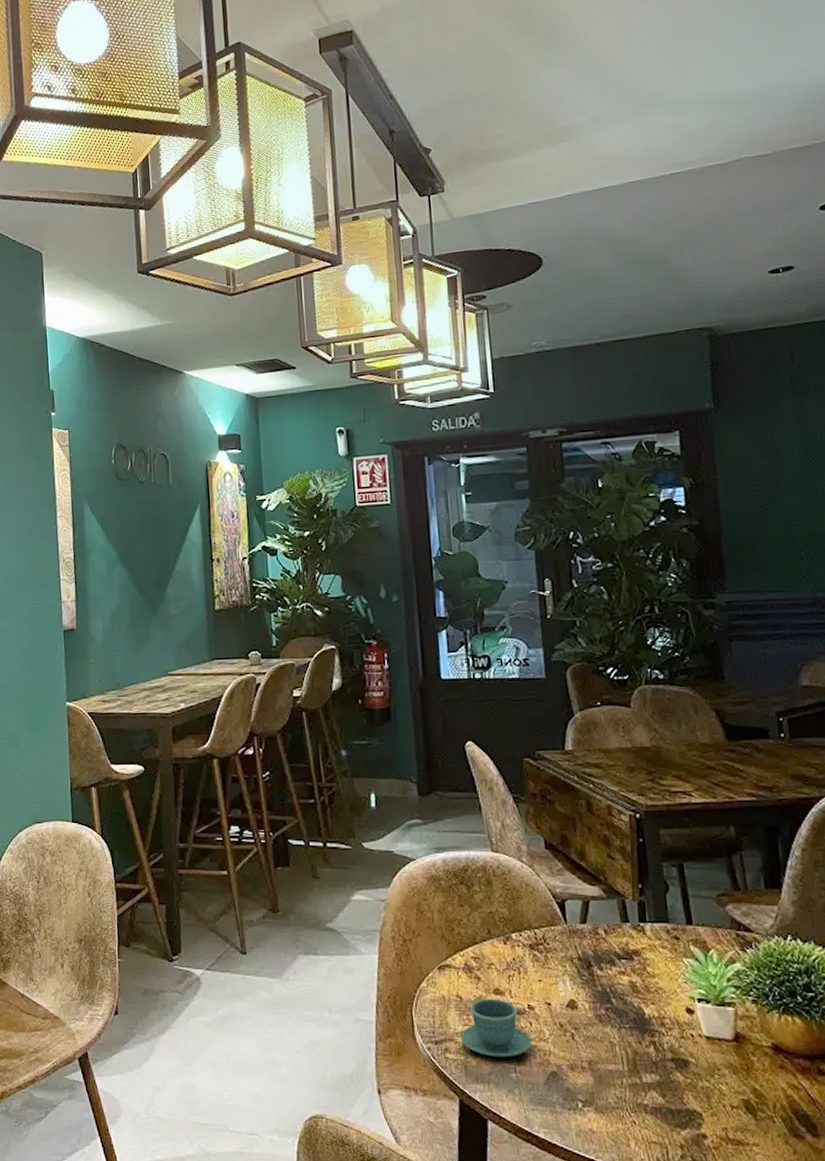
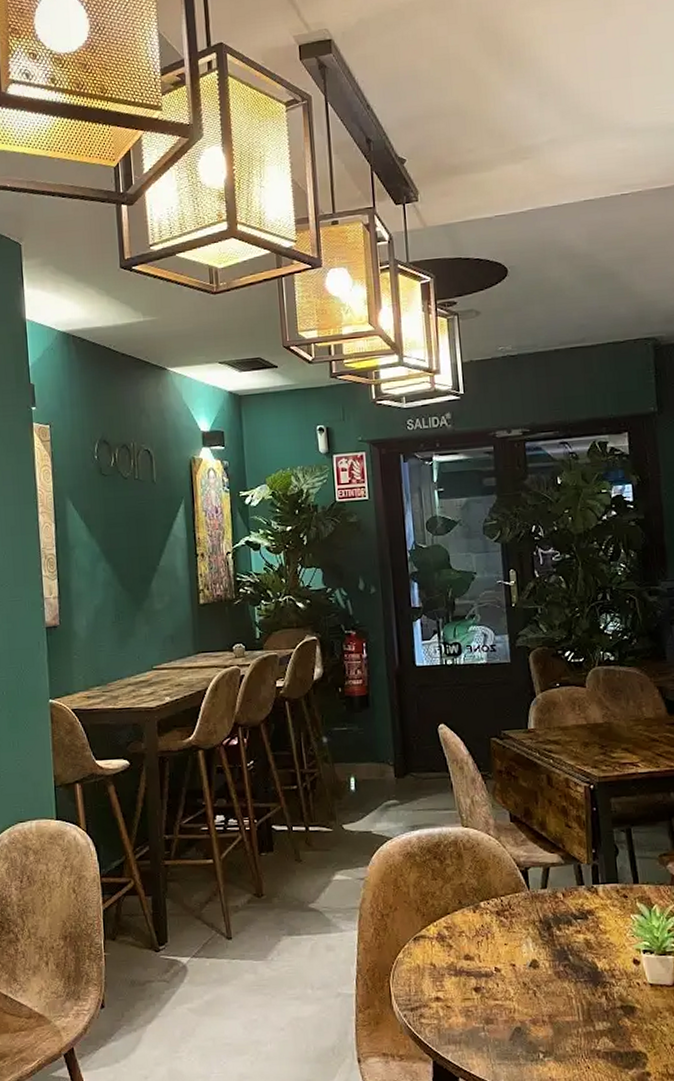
teacup: present [460,999,532,1058] -> none [434,964,499,1019]

